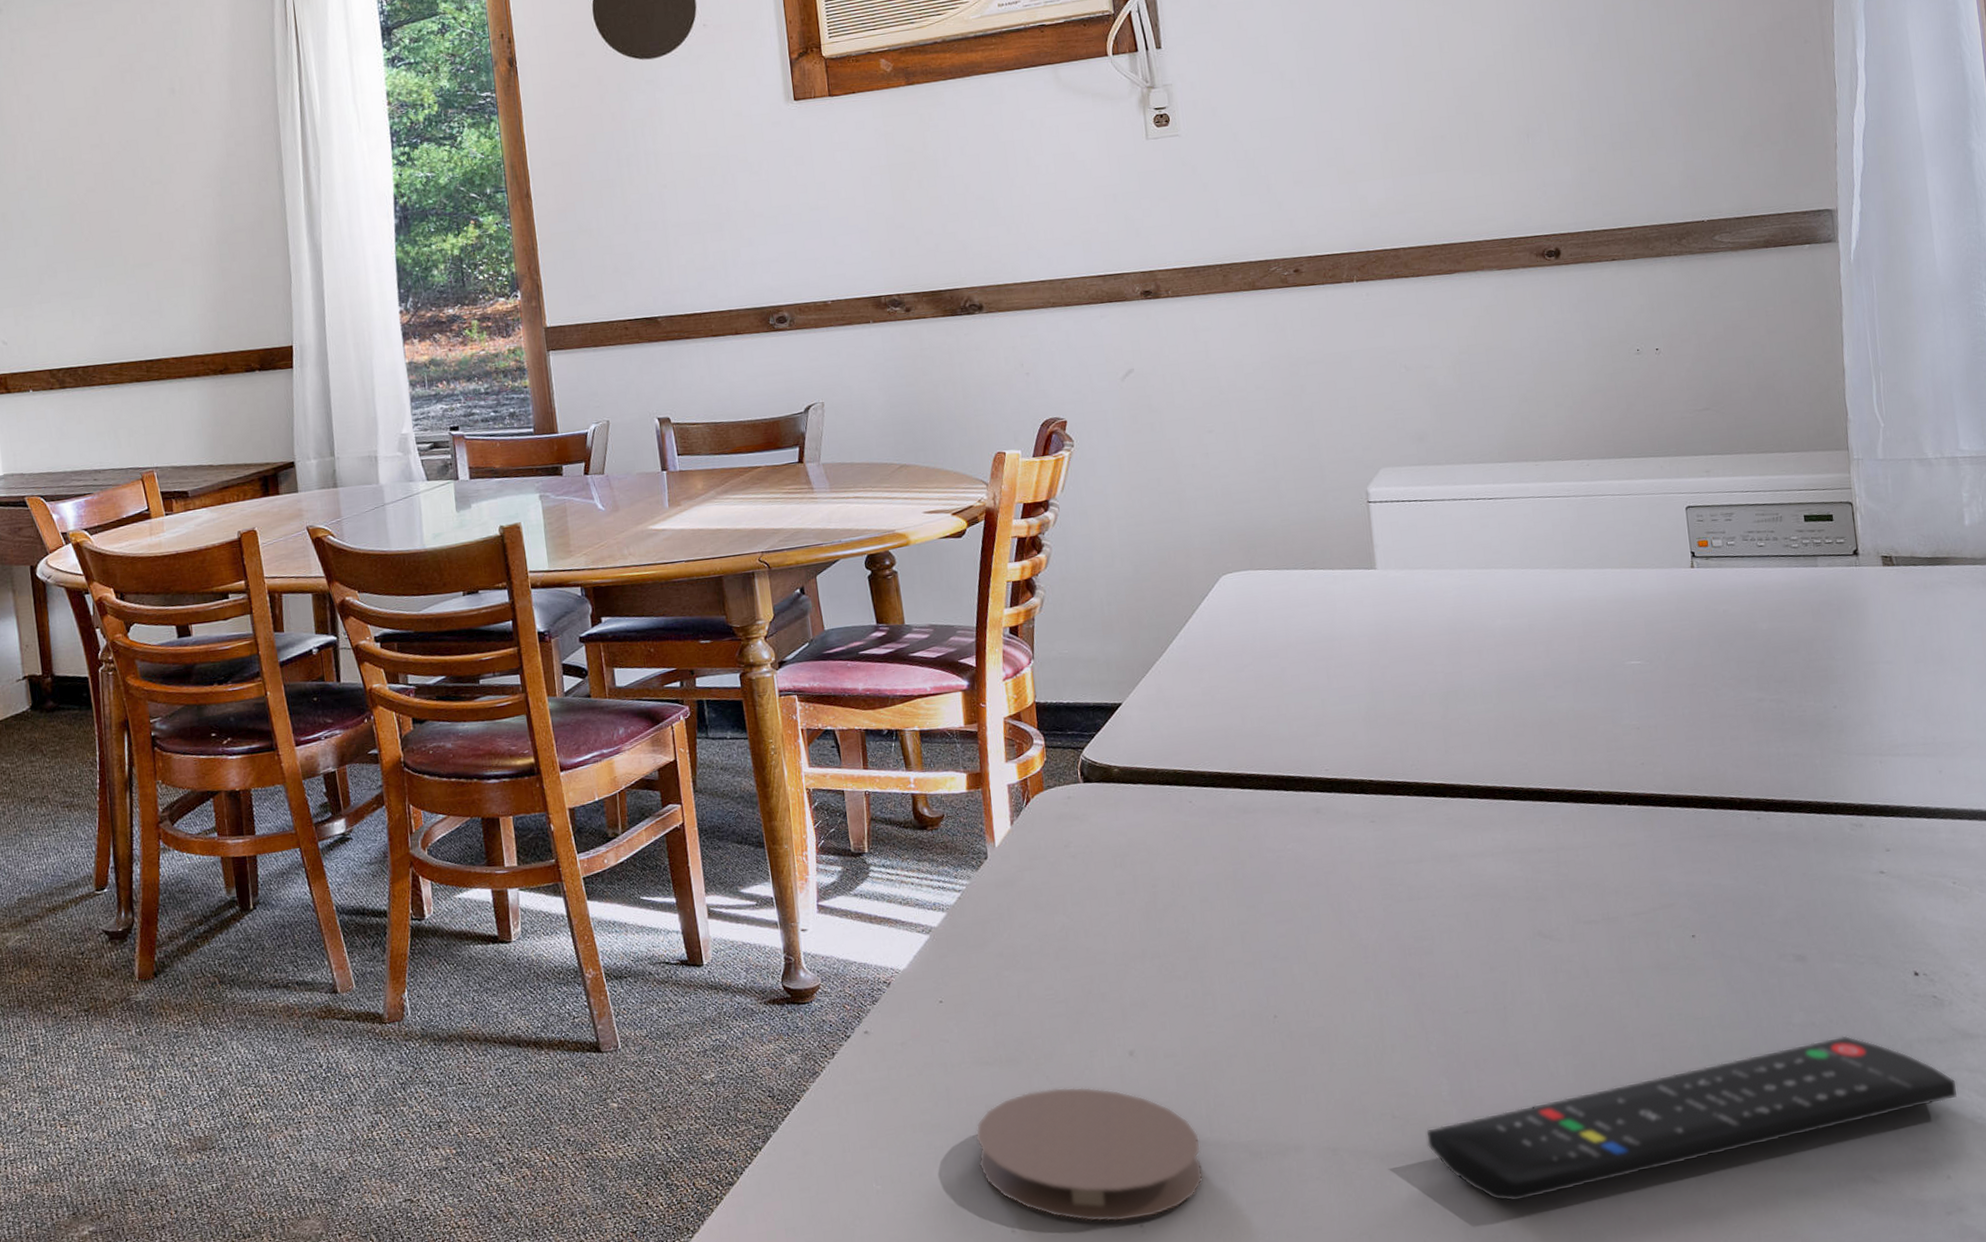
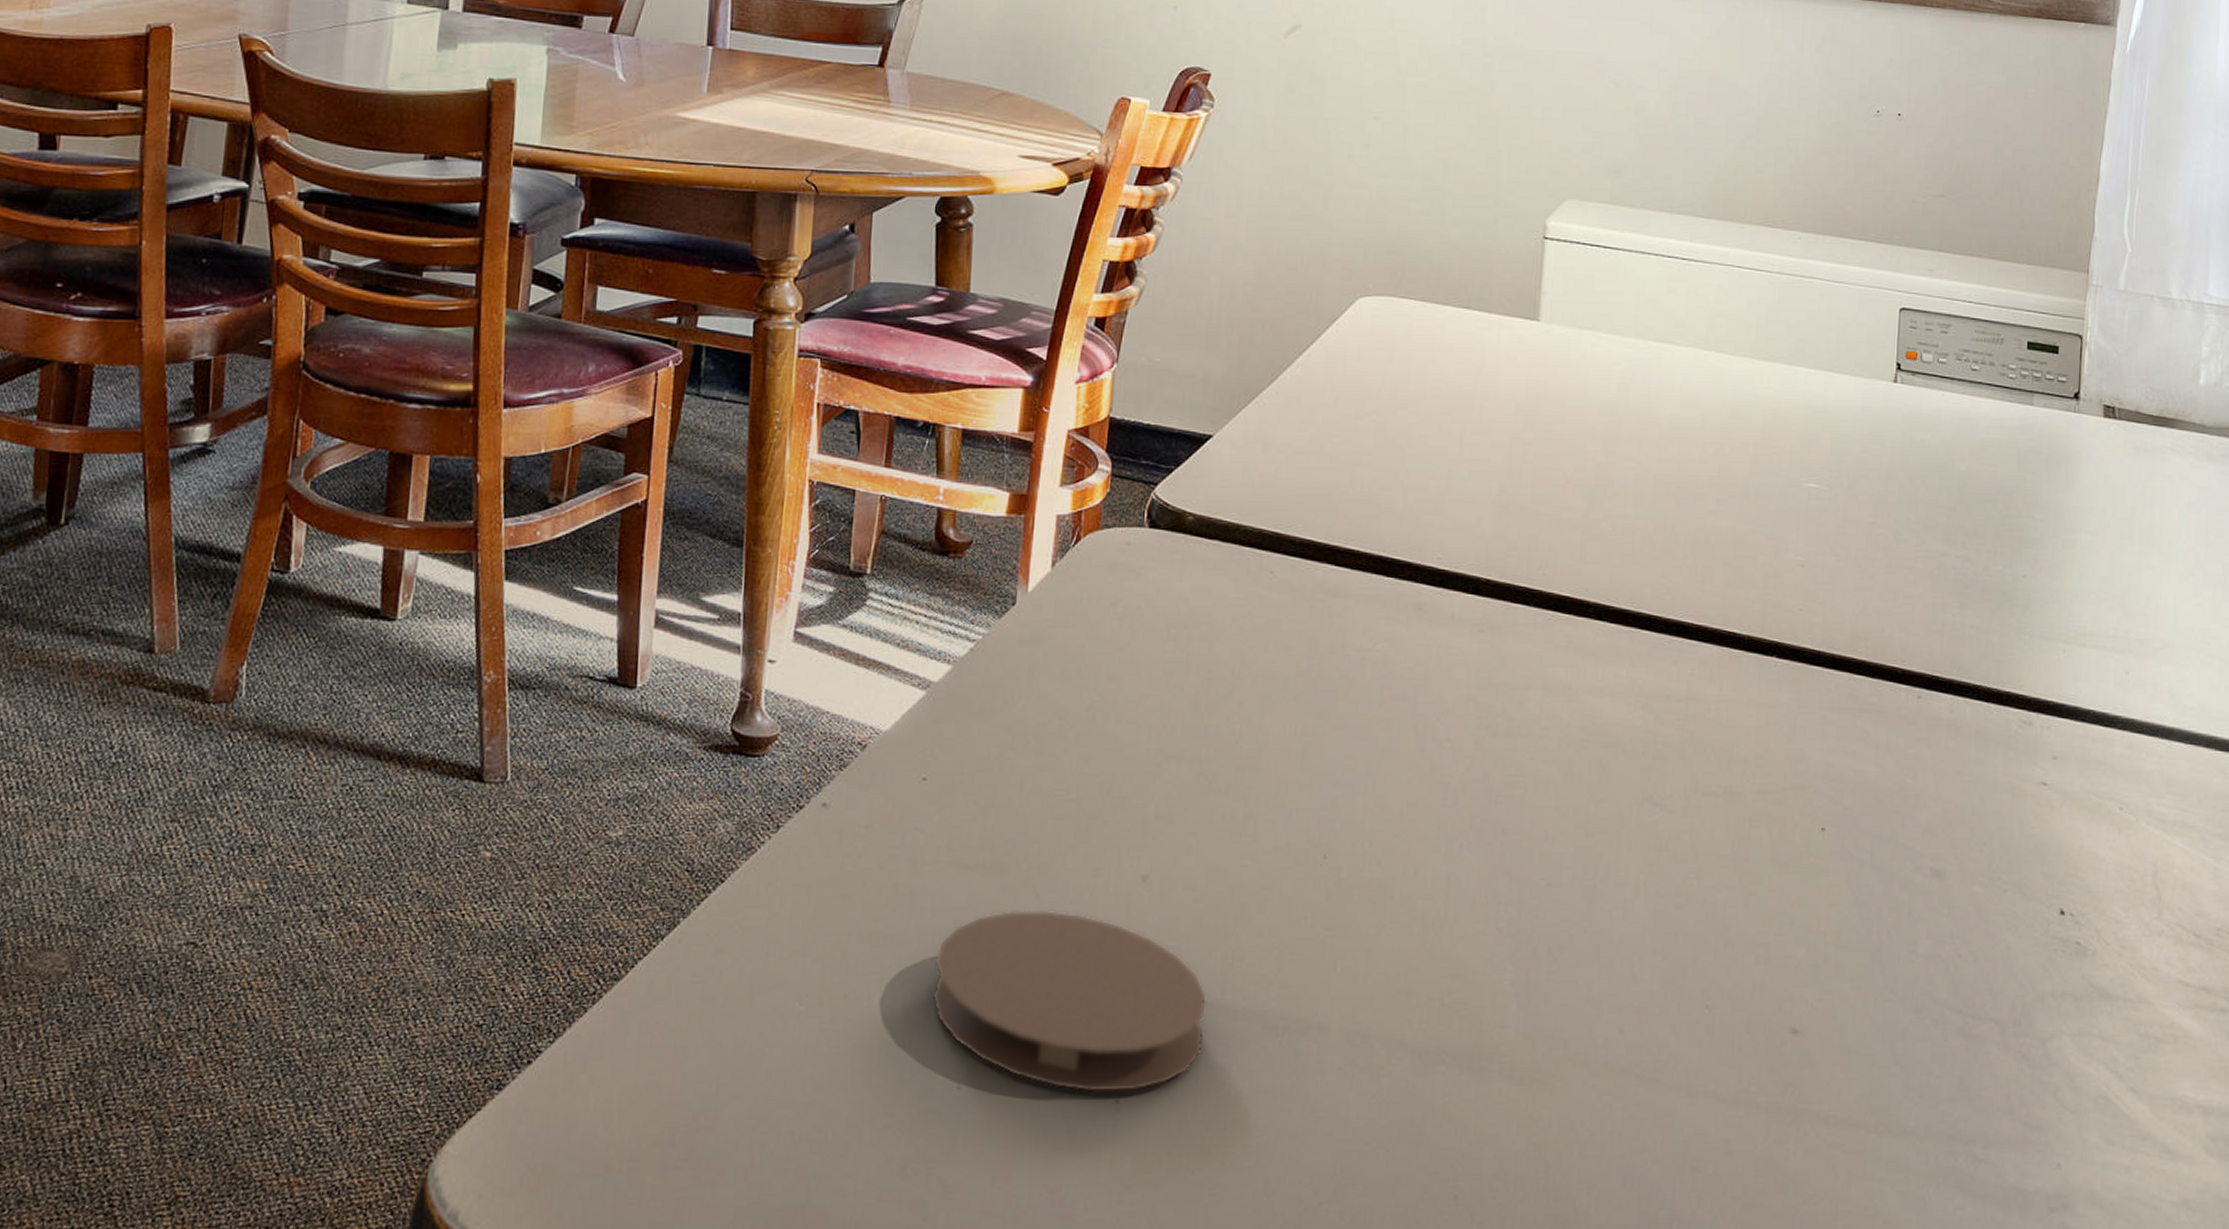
remote control: present [1425,1035,1958,1202] -> none [1475,976,2086,1131]

